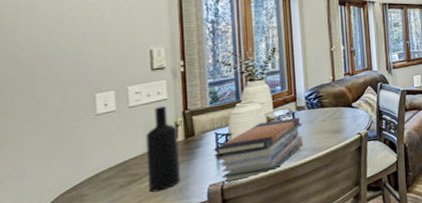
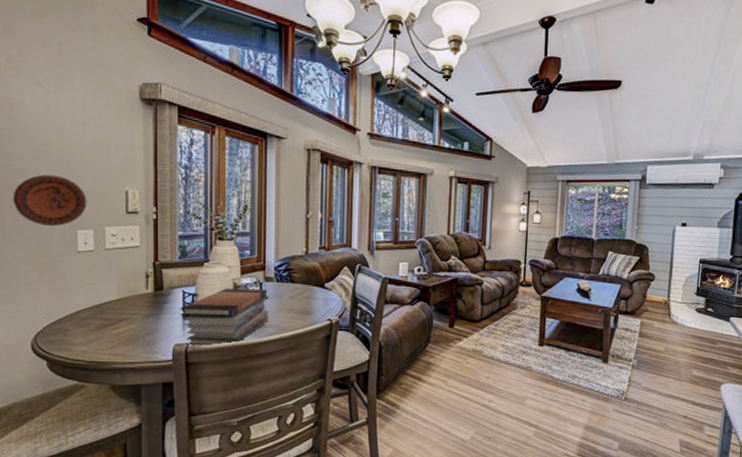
decorative plate: none [15,44,107,95] -> present [12,174,87,226]
wine bottle: present [145,106,180,193] -> none [119,253,148,341]

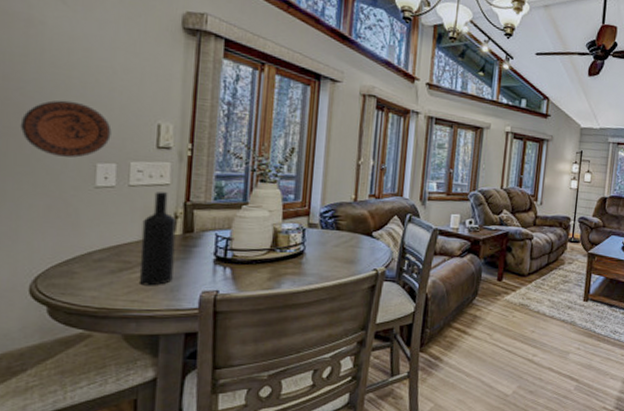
wine bottle: none [119,253,148,341] -> present [138,192,177,286]
book stack: present [181,288,269,346] -> none [212,233,312,294]

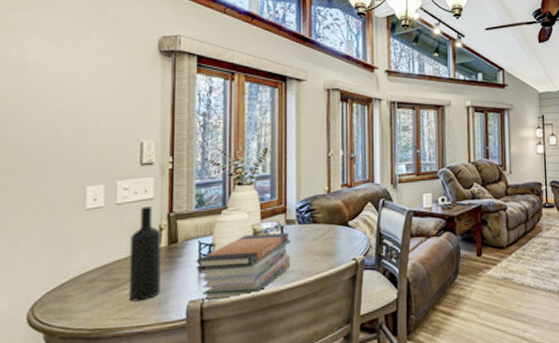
decorative plate: present [20,100,112,158] -> none [17,131,99,184]
book stack: none [212,233,312,294] -> present [196,232,291,301]

